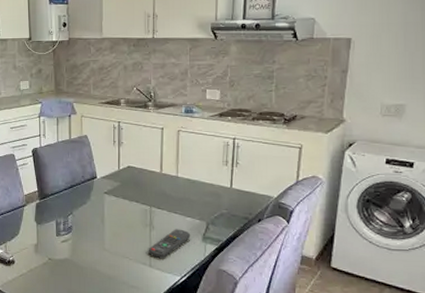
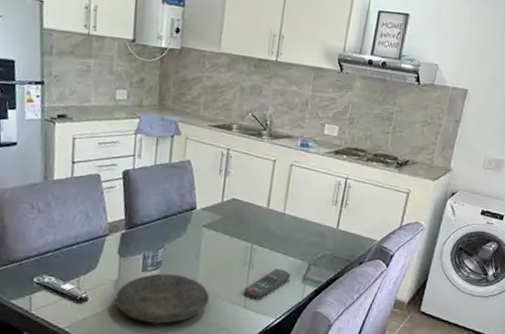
plate: none [36,237,118,283] -> present [115,273,210,324]

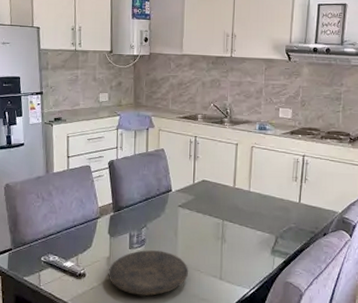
remote control: present [244,268,291,300] -> none [219,242,261,272]

